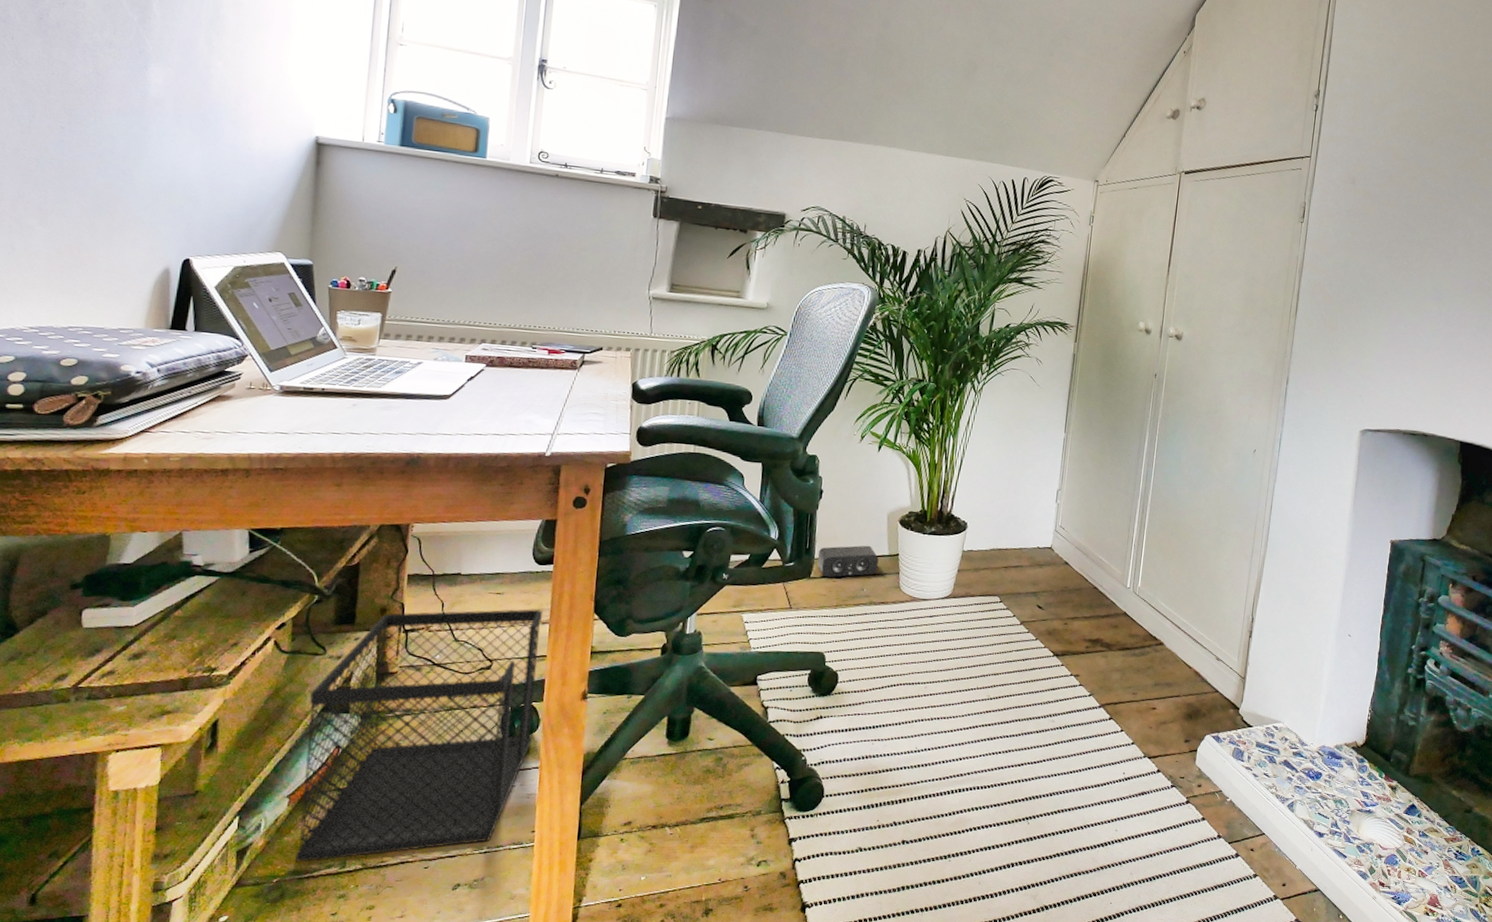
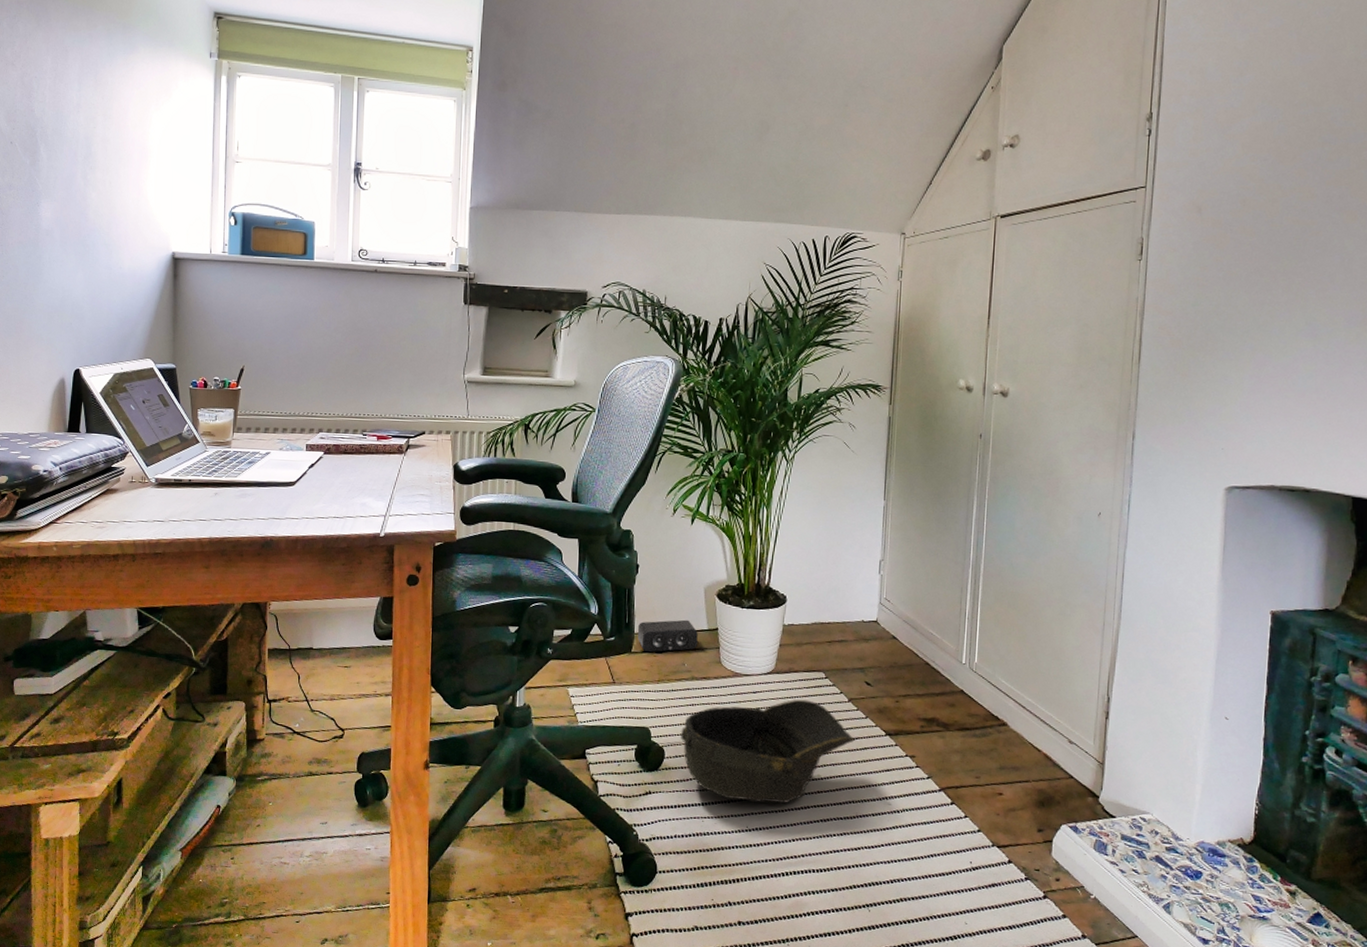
wastebasket: present [295,609,544,862] -> none [189,681,386,911]
backpack: none [855,622,1024,724] -> present [681,699,855,804]

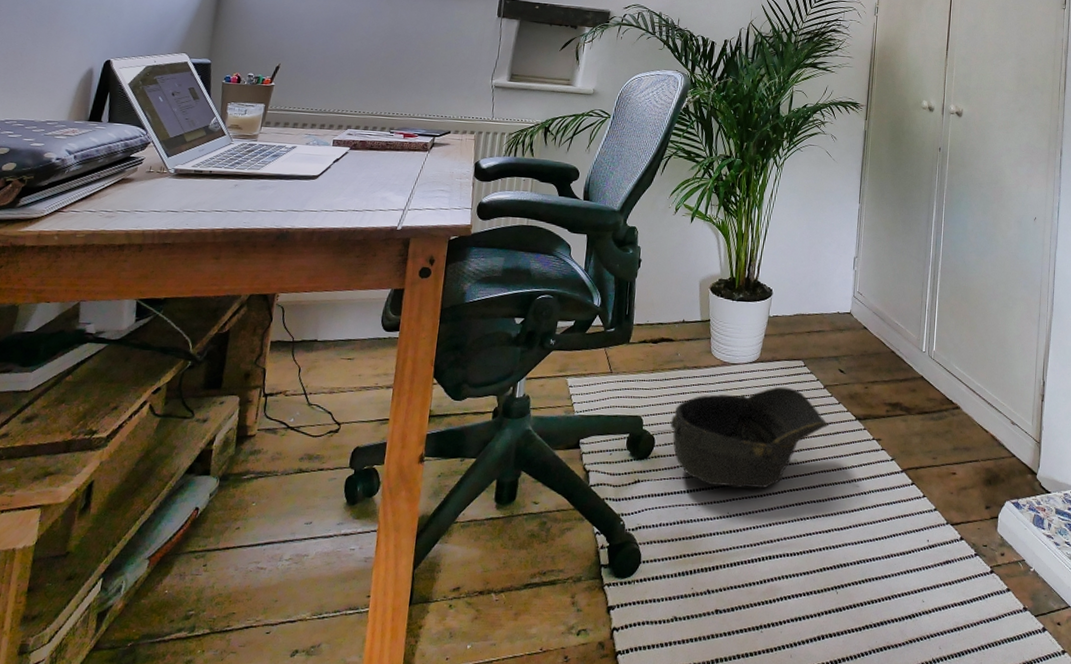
speaker: present [637,619,698,653] -> none [635,311,692,343]

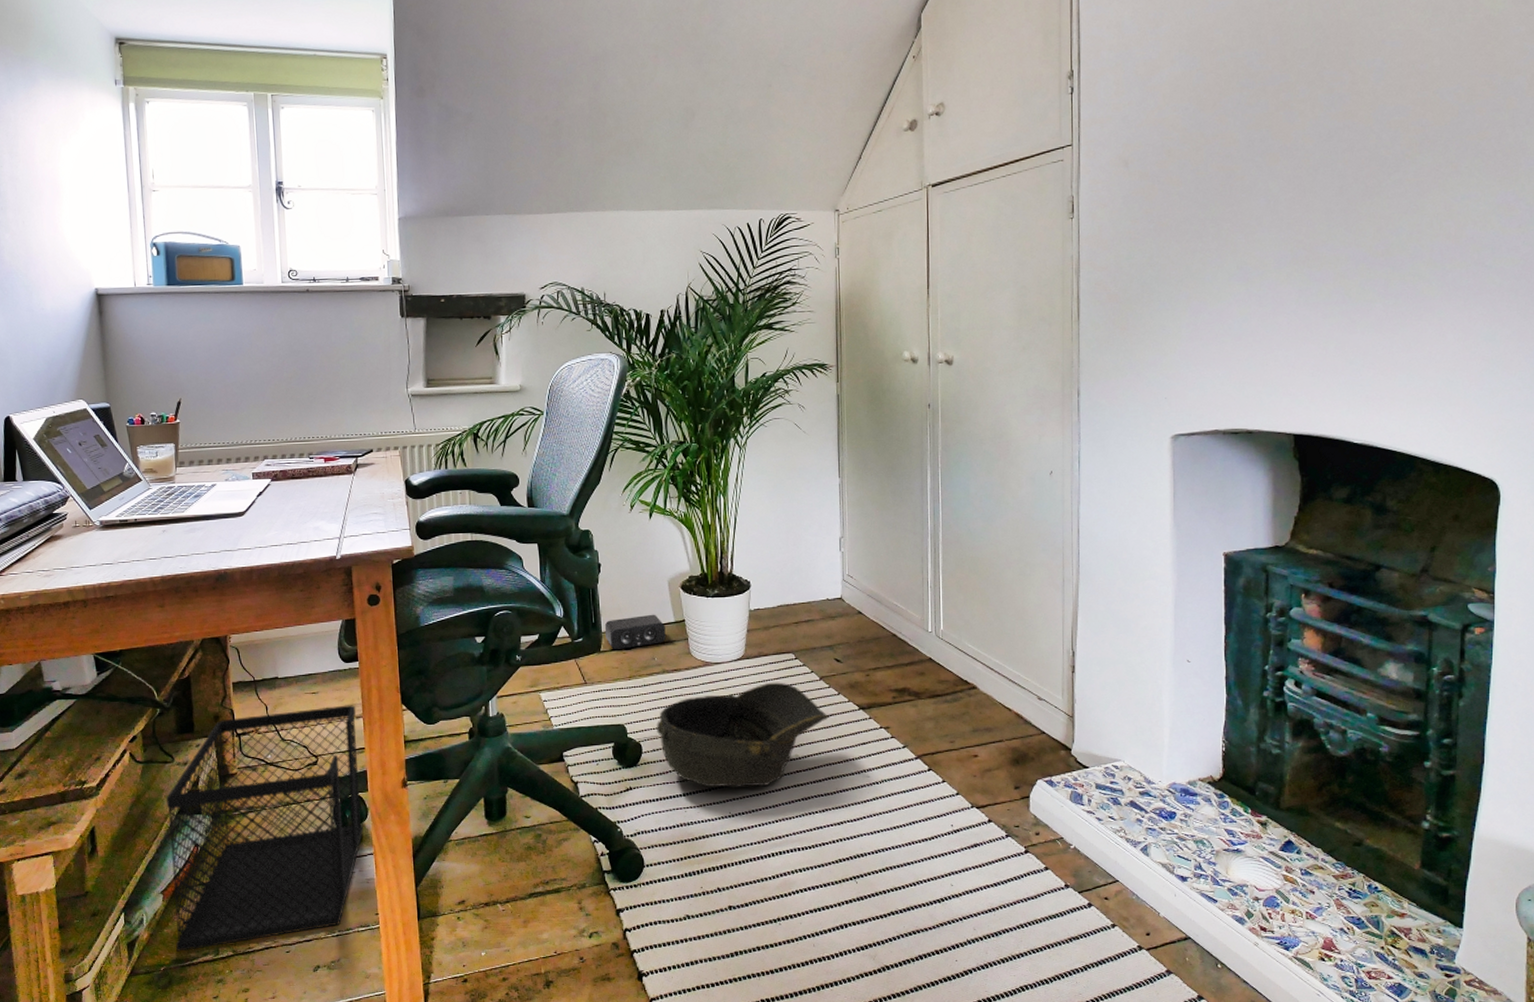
wastebasket: none [149,374,389,626] -> present [166,705,364,952]
speaker: none [635,311,692,343] -> present [604,614,666,650]

